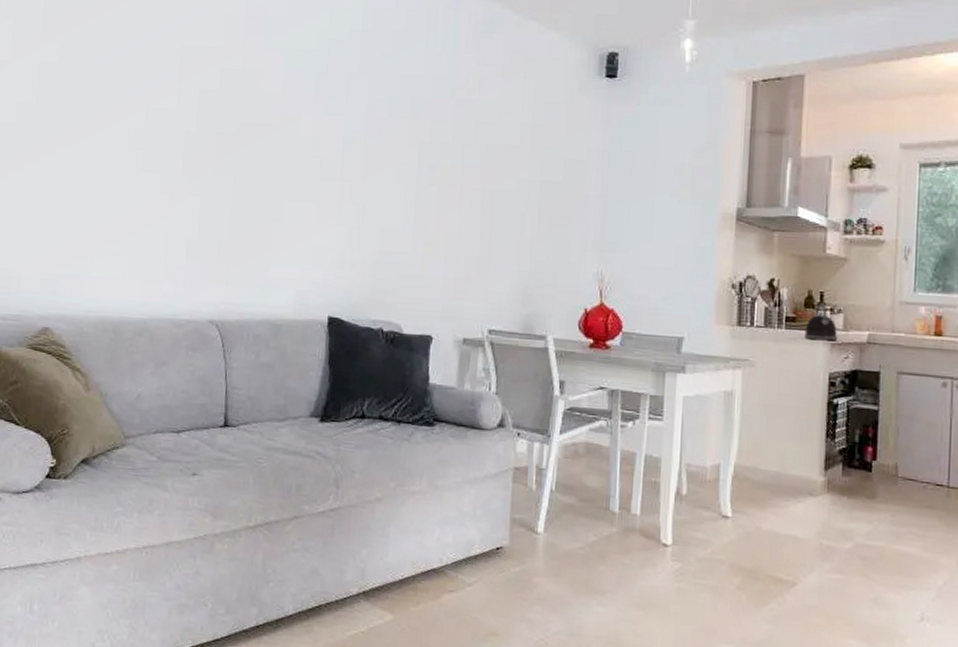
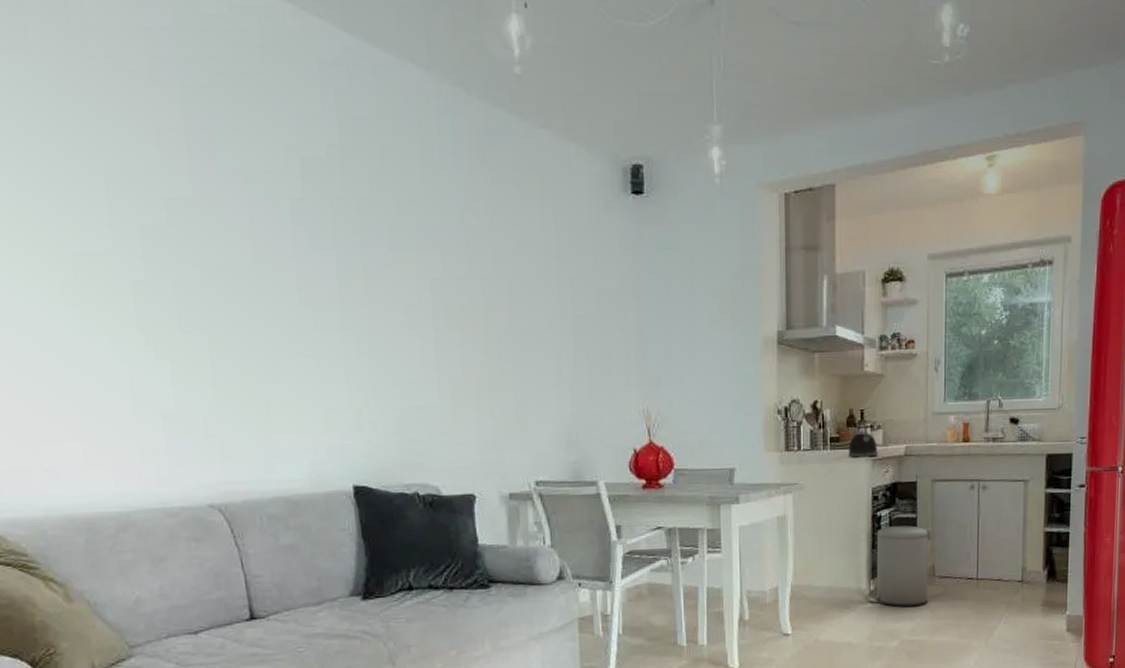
pedal bin: none [819,415,897,509] -> present [868,525,933,608]

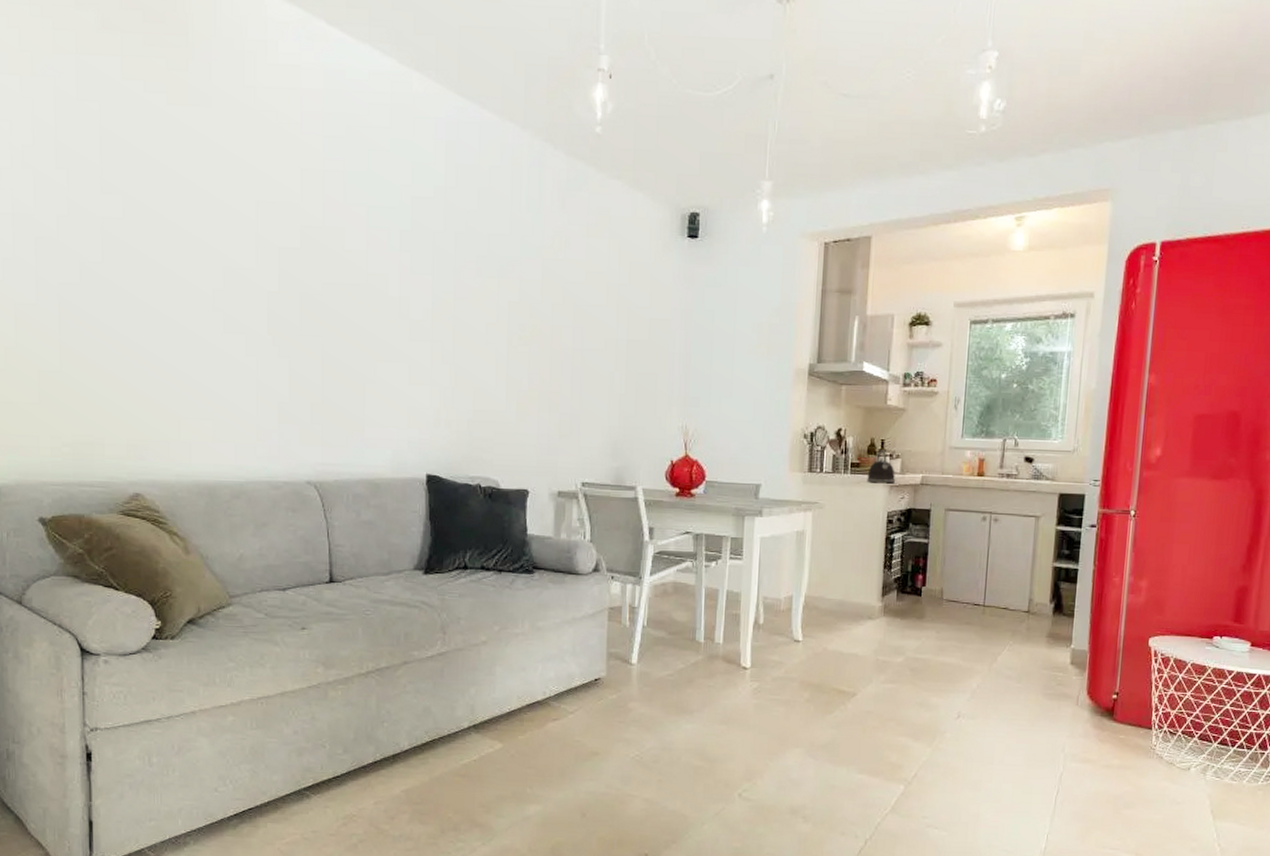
pedal bin: present [868,525,933,608] -> none [877,549,944,627]

